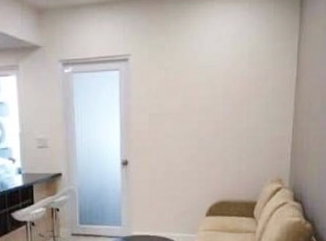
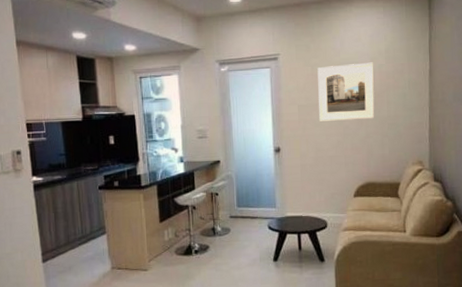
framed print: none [172,66,235,132] -> present [317,62,375,121]

